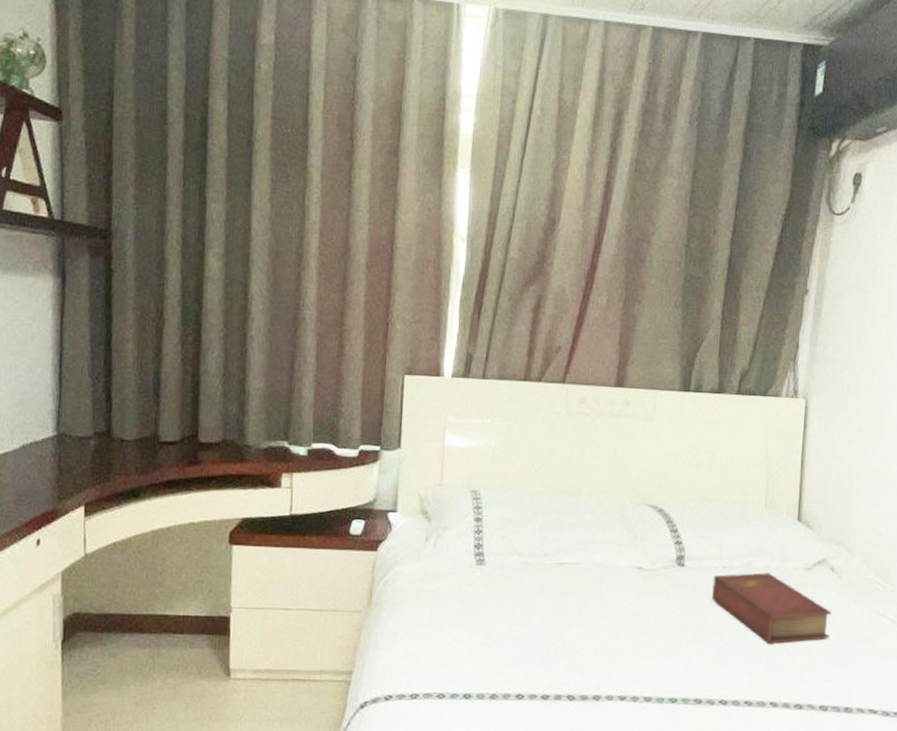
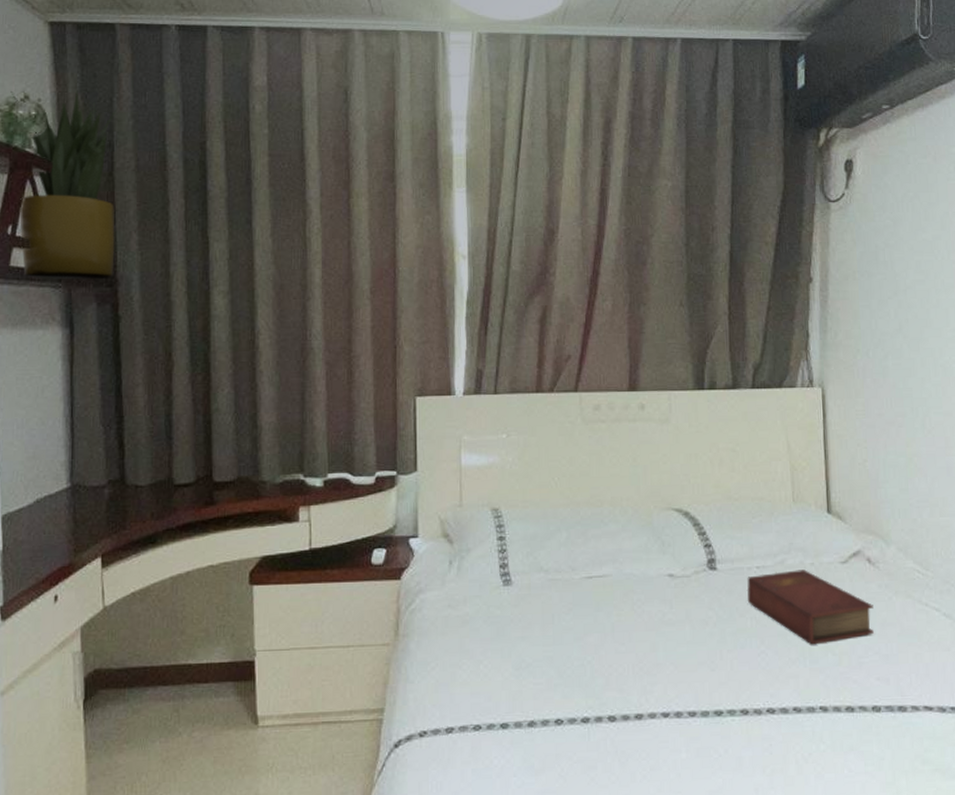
planter: none [9,28,118,231] -> present [10,90,116,280]

